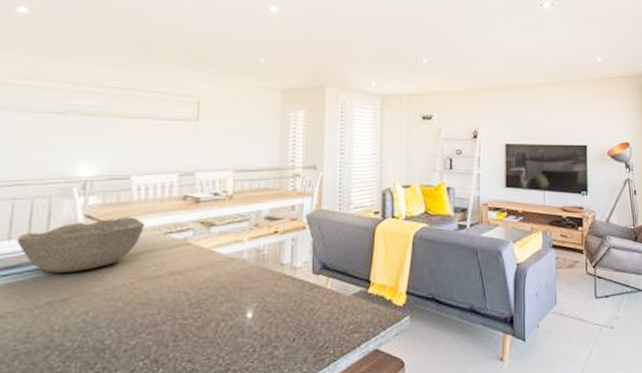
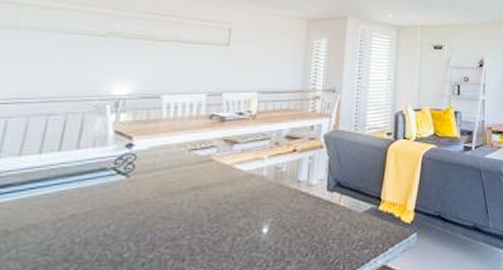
bowl: present [16,217,144,273] -> none [47,134,171,186]

